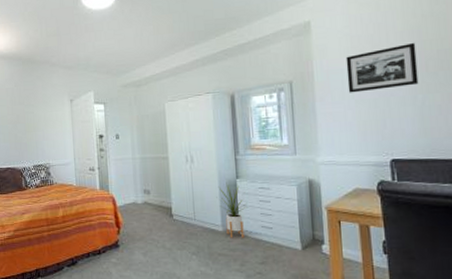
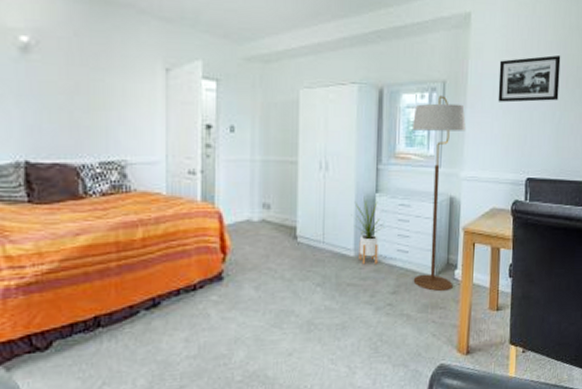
floor lamp: none [264,94,322,264] -> present [411,95,467,292]

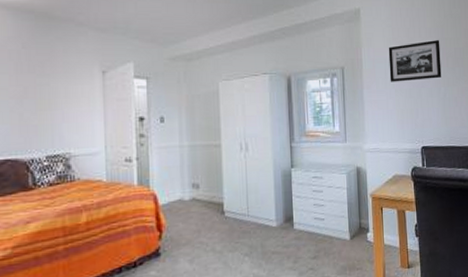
house plant: present [351,197,385,265] -> none [271,172,302,234]
floor lamp: present [411,95,467,292] -> none [318,80,367,254]

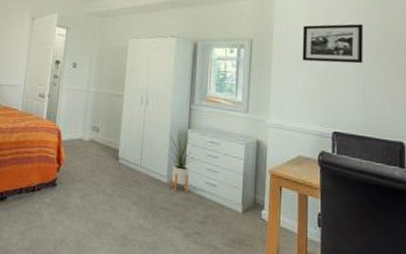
house plant: none [271,172,302,234] -> present [166,131,195,193]

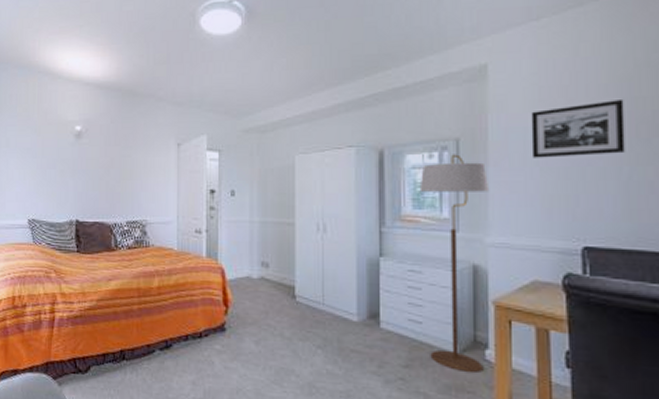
house plant: present [166,131,195,193] -> none [352,260,392,333]
floor lamp: none [221,51,272,230] -> present [419,154,490,374]

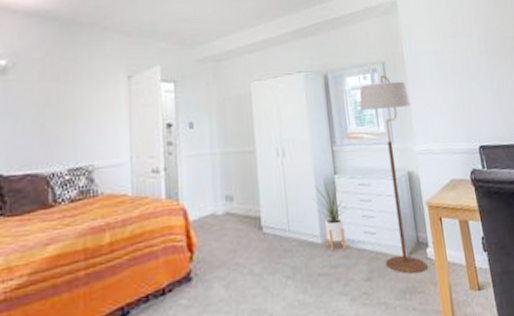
house plant: none [352,260,392,333] -> present [313,180,348,251]
picture frame: present [531,100,625,158] -> none [431,29,493,76]

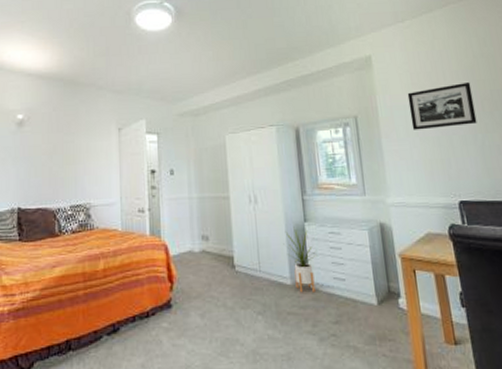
floor lamp: present [359,75,428,274] -> none [330,129,399,322]
picture frame: none [431,29,493,76] -> present [407,83,477,130]

